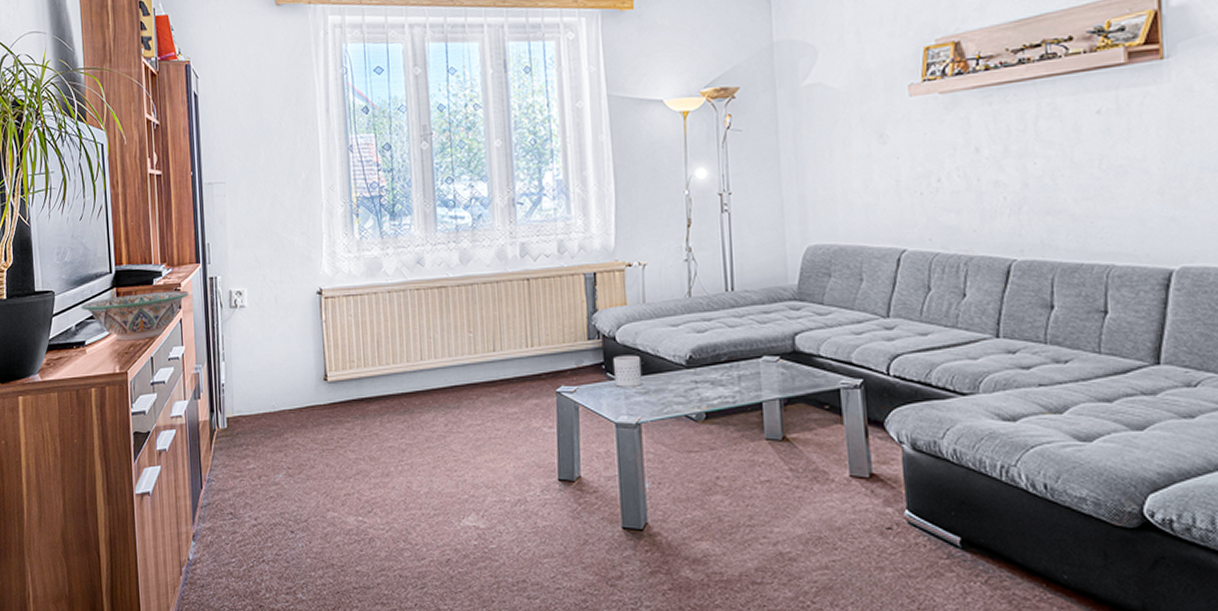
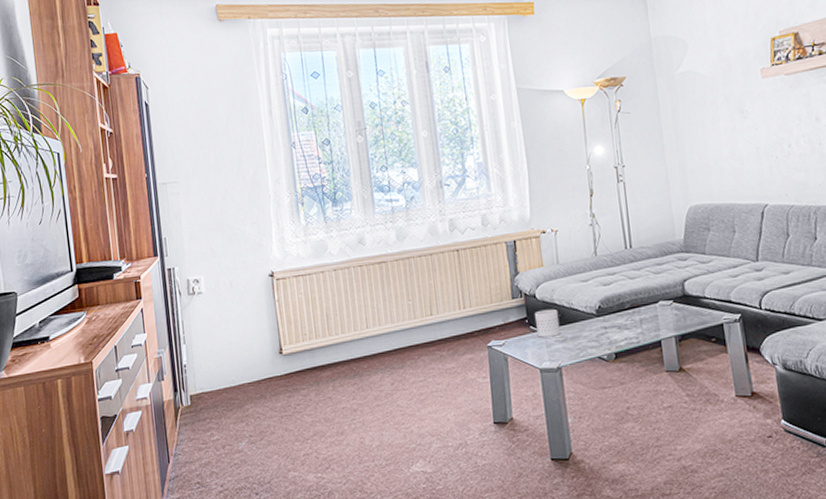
decorative bowl: present [81,290,189,341] -> none [44,282,149,334]

